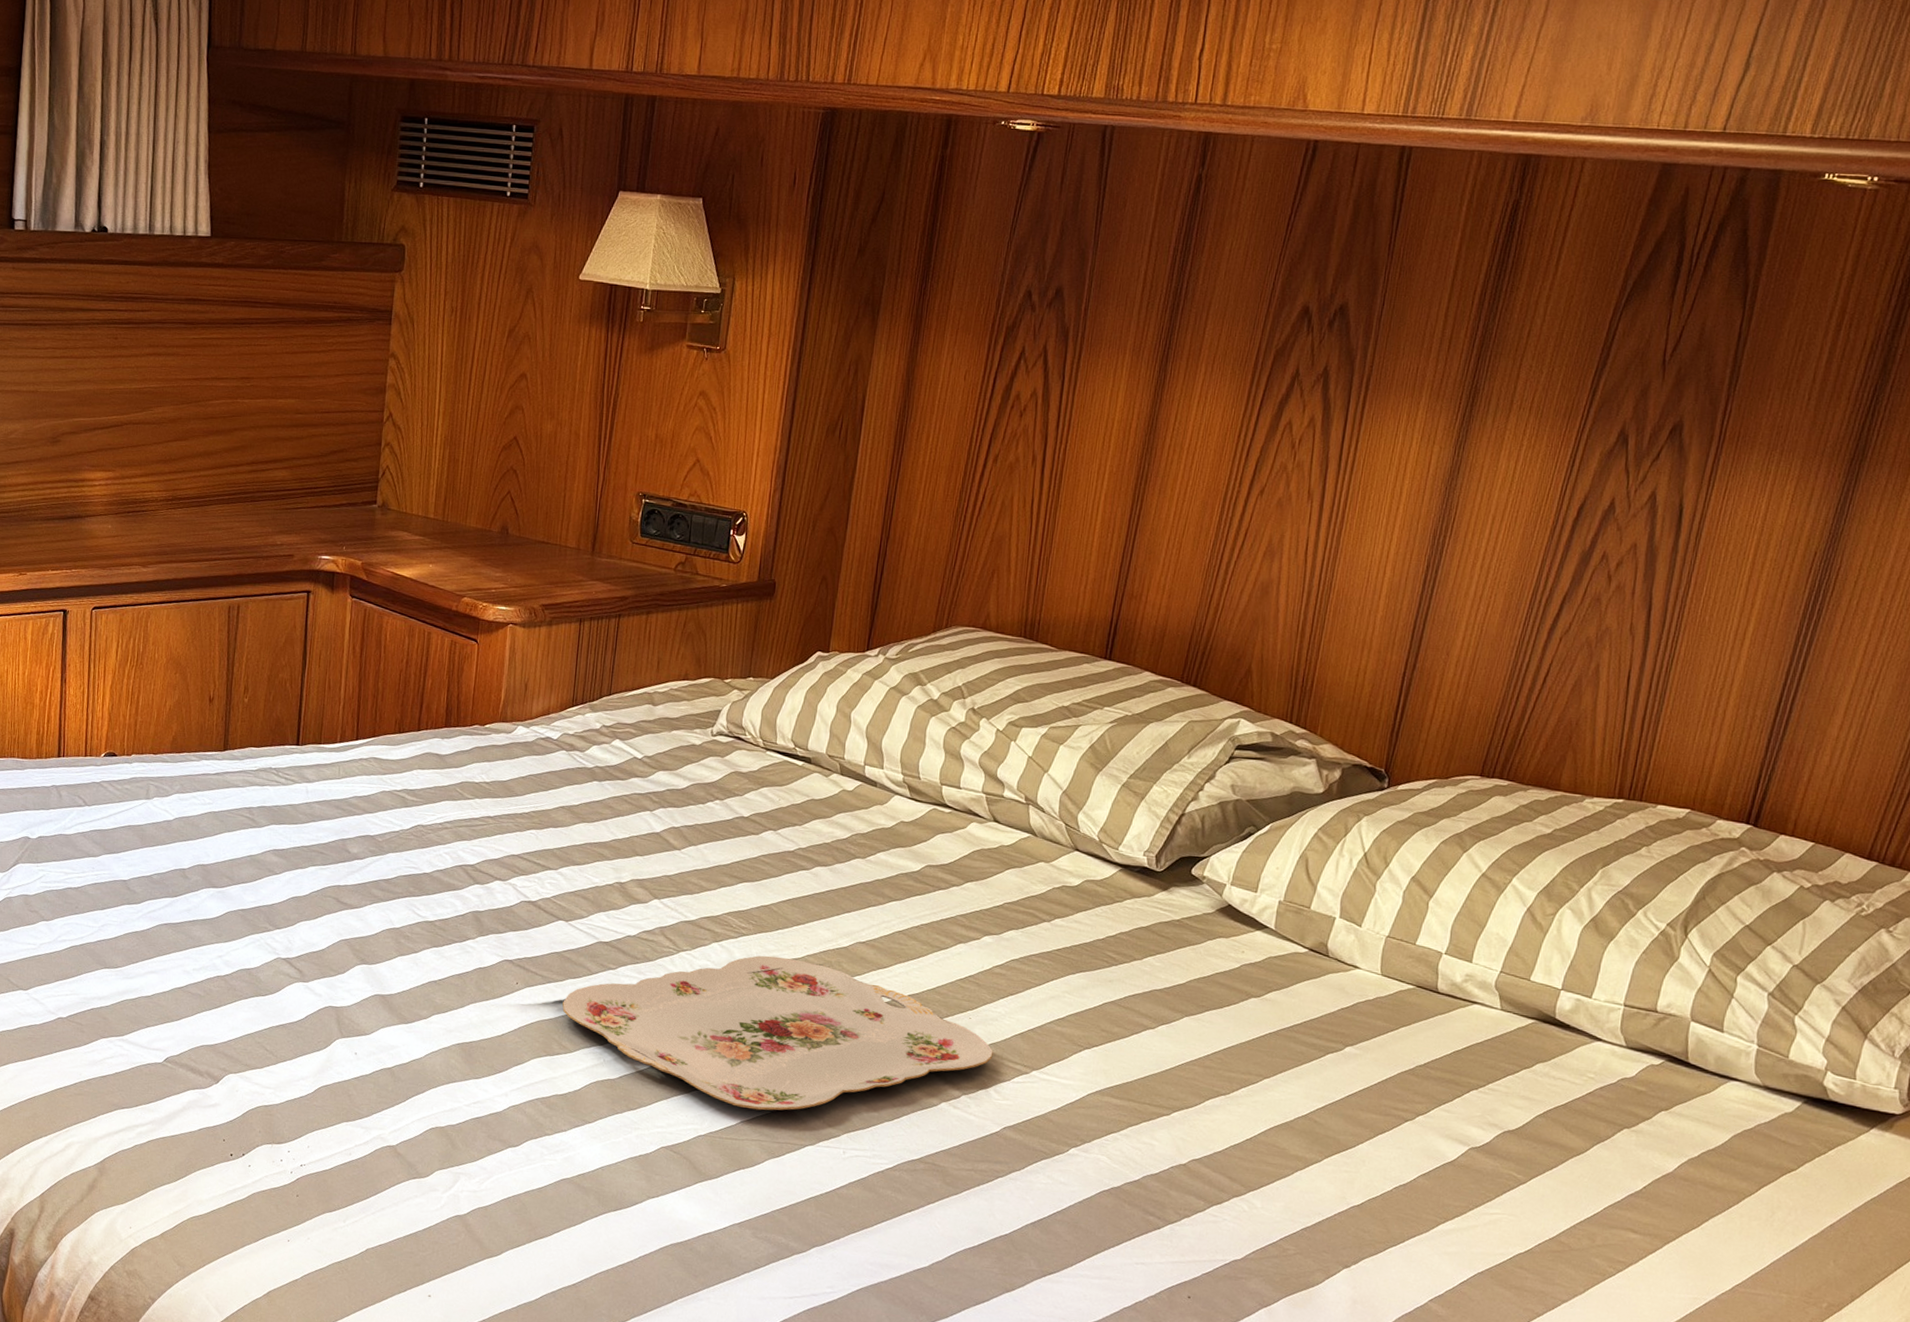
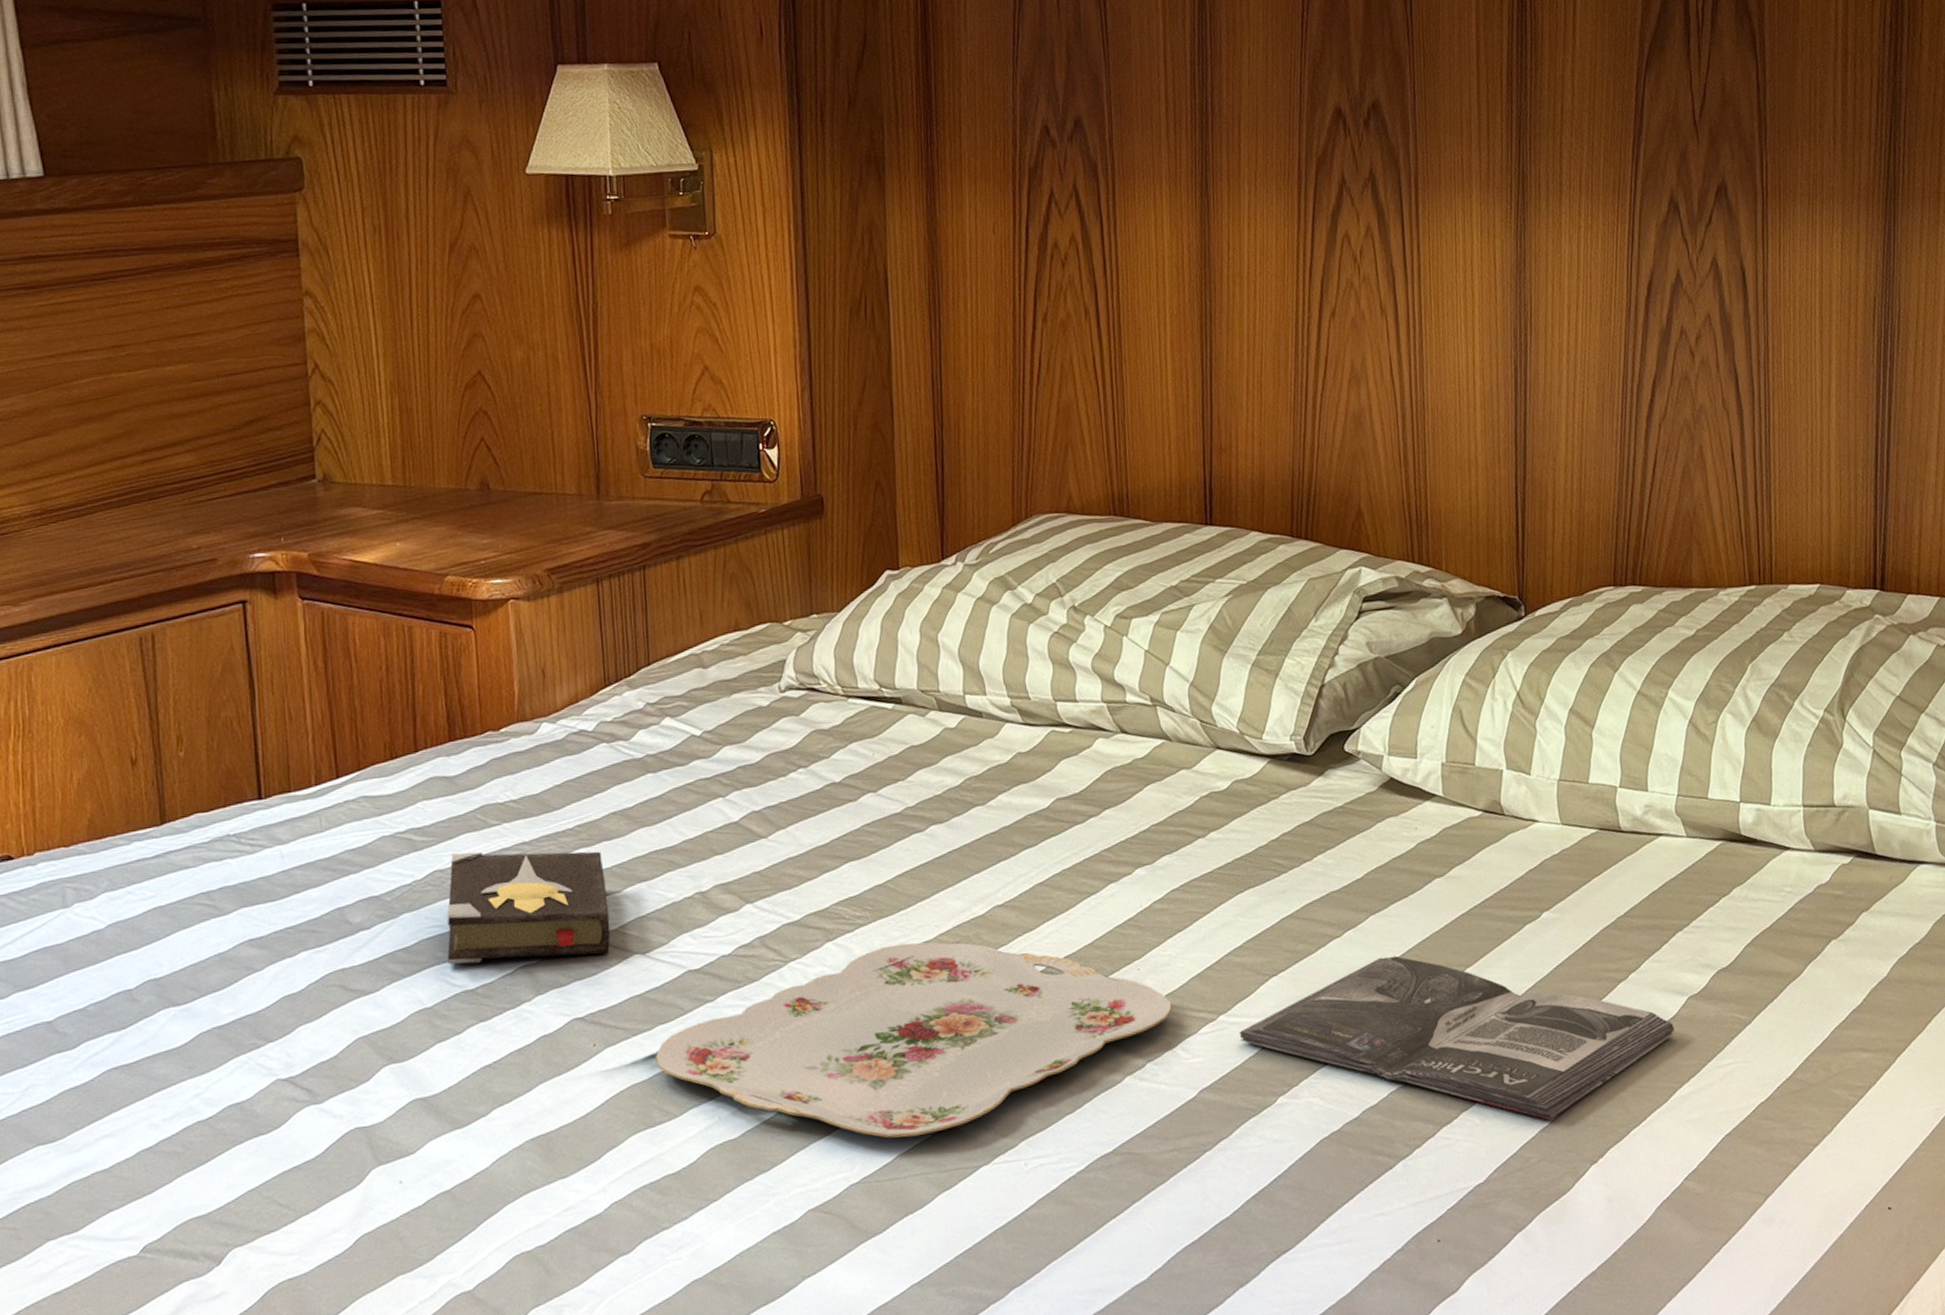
hardback book: none [417,814,548,915] -> present [447,851,611,965]
magazine: none [1047,1053,1450,1222] -> present [1239,955,1674,1120]

